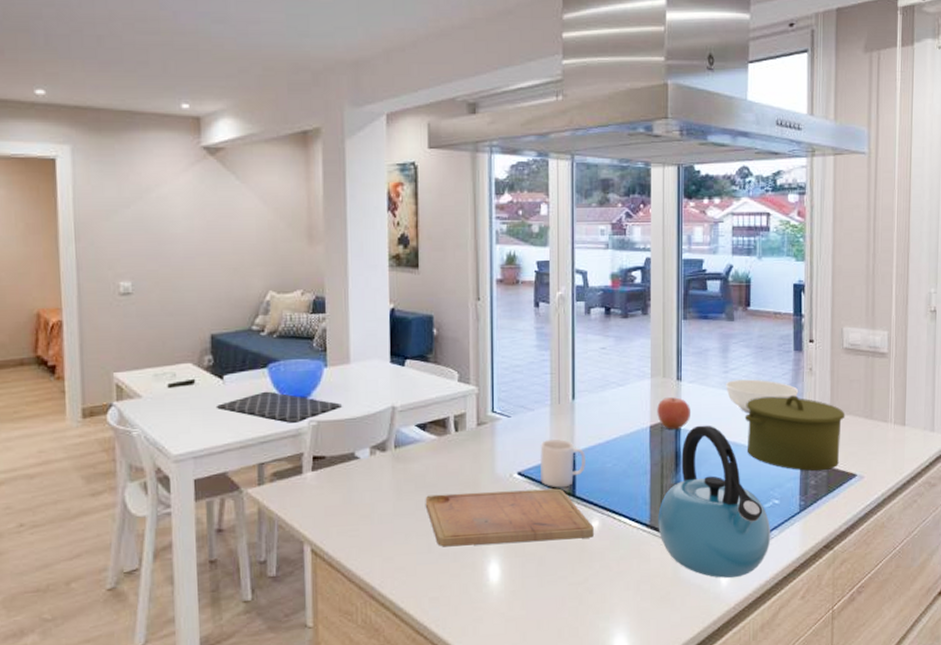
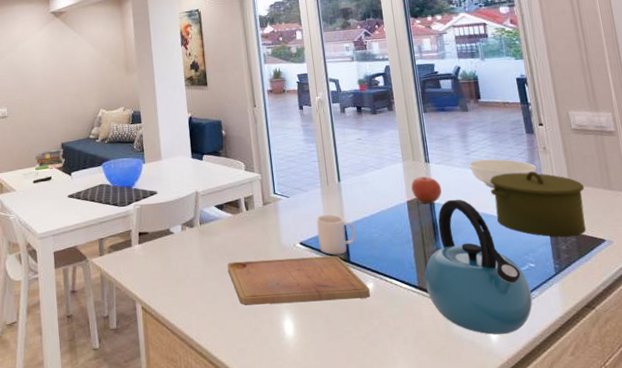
books: none [171,342,215,372] -> present [35,149,65,171]

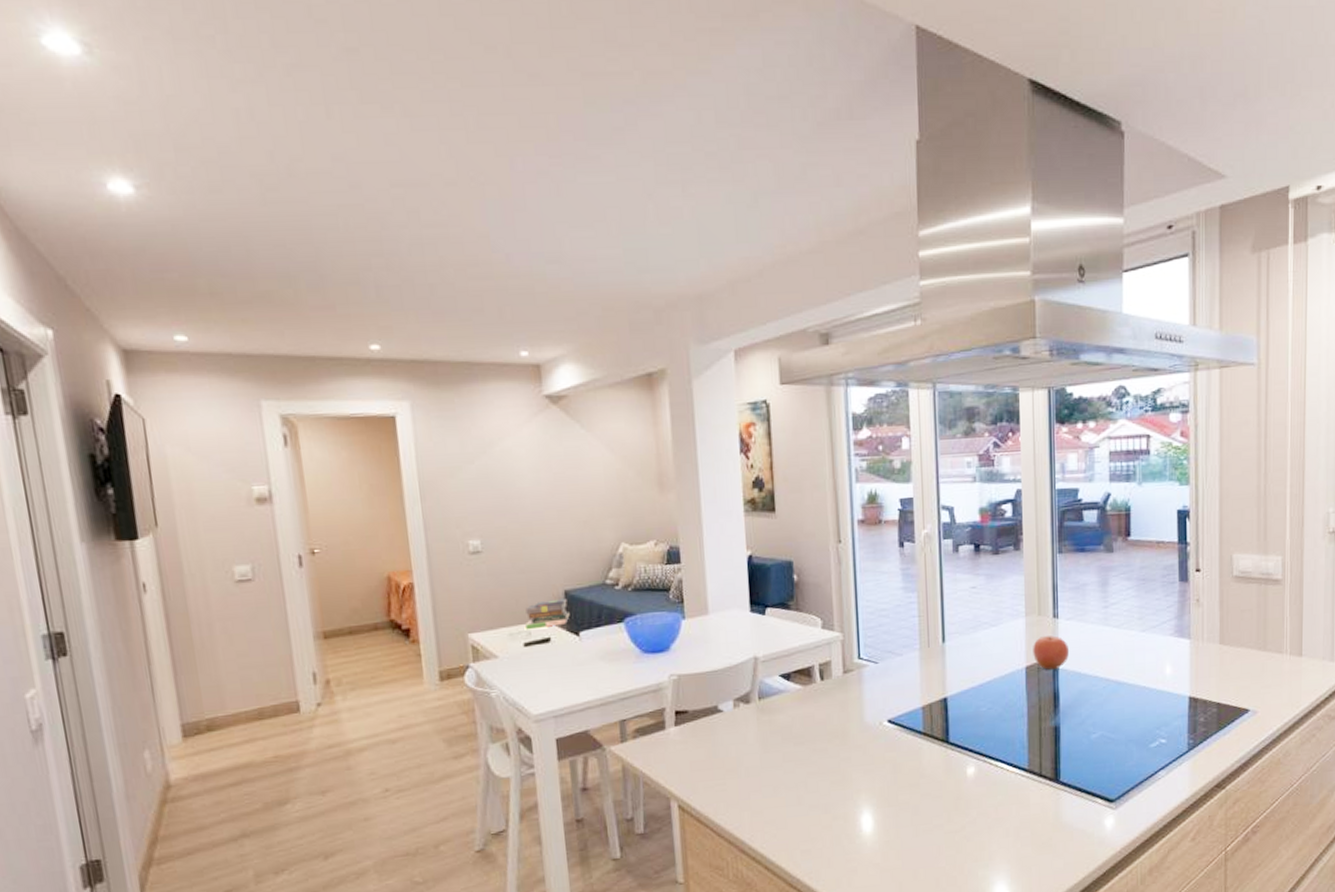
placemat: present [68,183,158,207] -> none [575,646,702,678]
cutting board: present [227,255,370,306] -> none [792,735,970,799]
mug: present [316,214,356,255] -> none [910,684,959,735]
kettle: present [424,199,533,335] -> none [1037,663,1158,822]
bowl: present [469,159,537,188] -> none [1106,613,1185,650]
cooking pot: present [489,171,586,237] -> none [1127,628,1236,708]

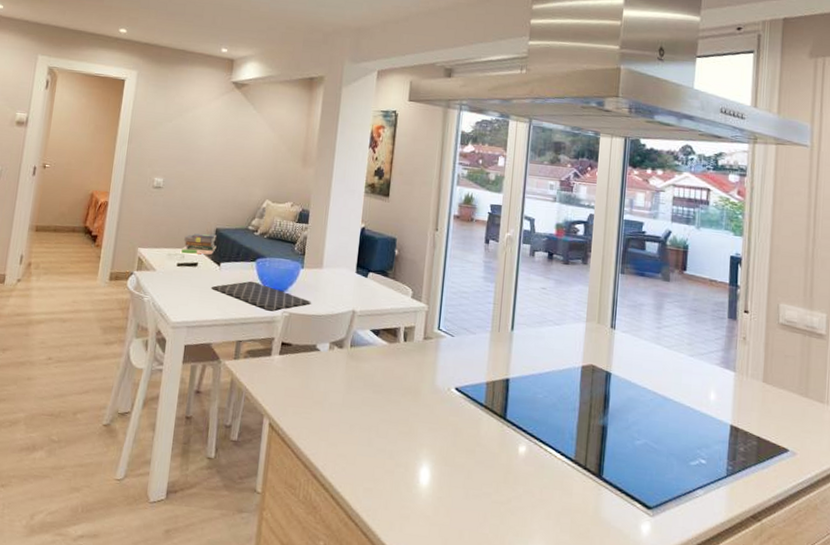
placemat: none [575,646,702,678] -> present [212,281,311,311]
fruit: present [1033,636,1069,670] -> none [589,342,622,374]

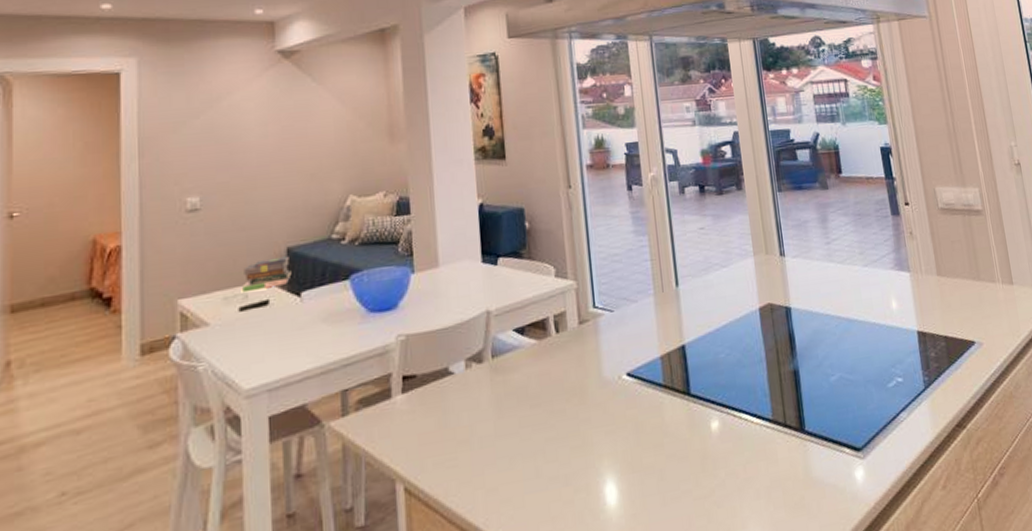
placemat: present [212,281,311,311] -> none [294,305,432,340]

